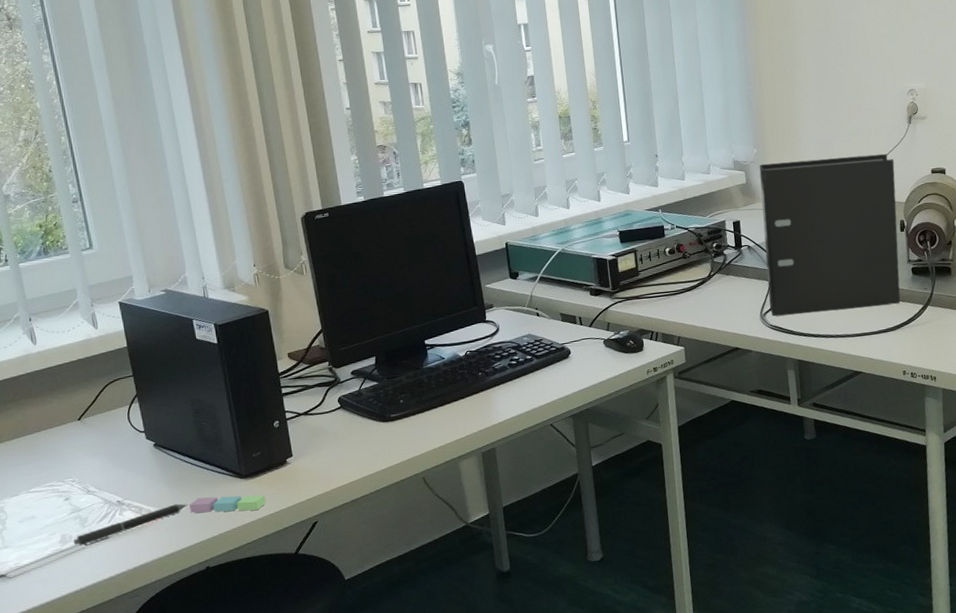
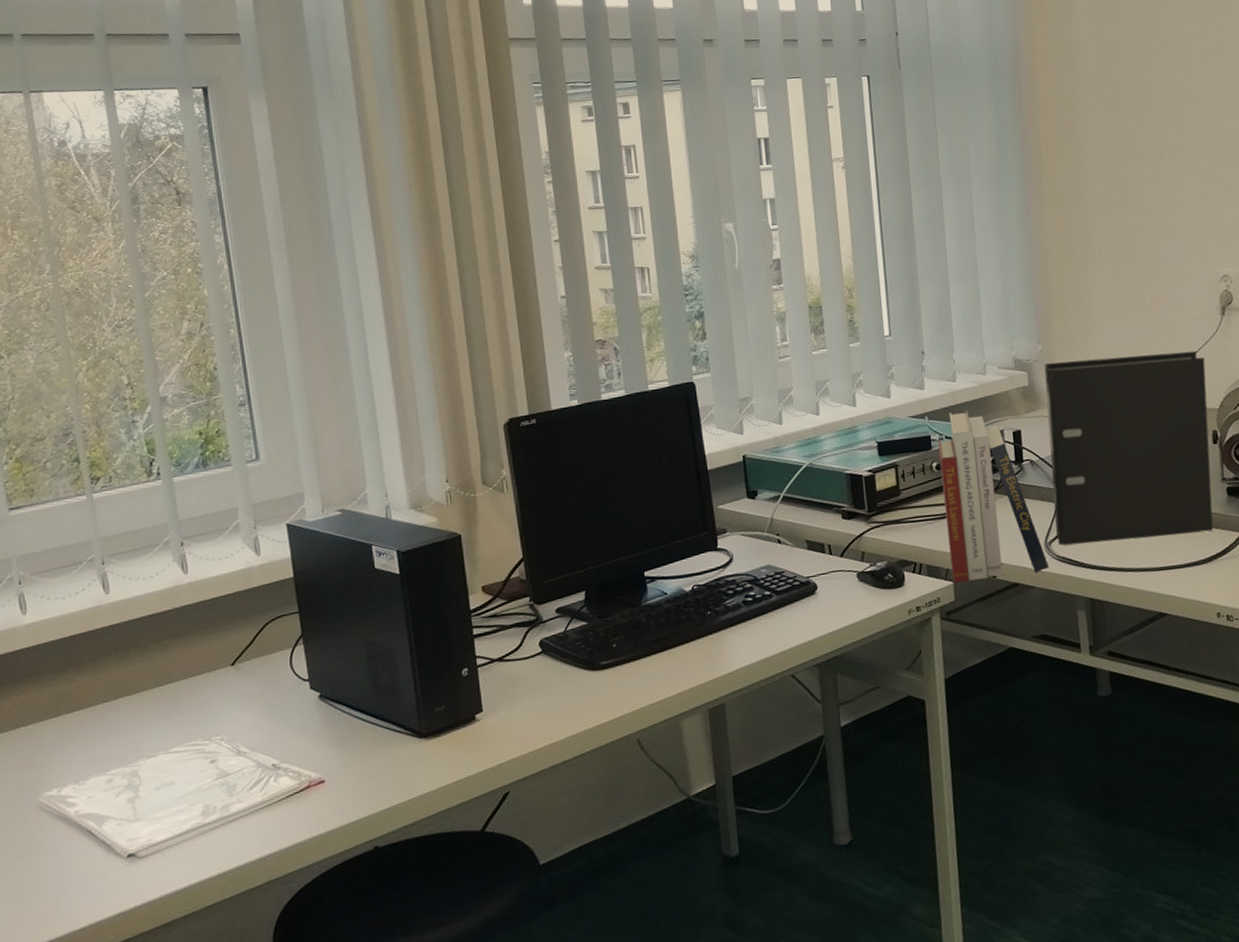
pen: present [73,503,187,547] -> none [217,768,355,820]
sticky notes: present [190,495,266,513] -> none [358,758,449,780]
books: none [670,204,764,349] -> present [937,410,1049,584]

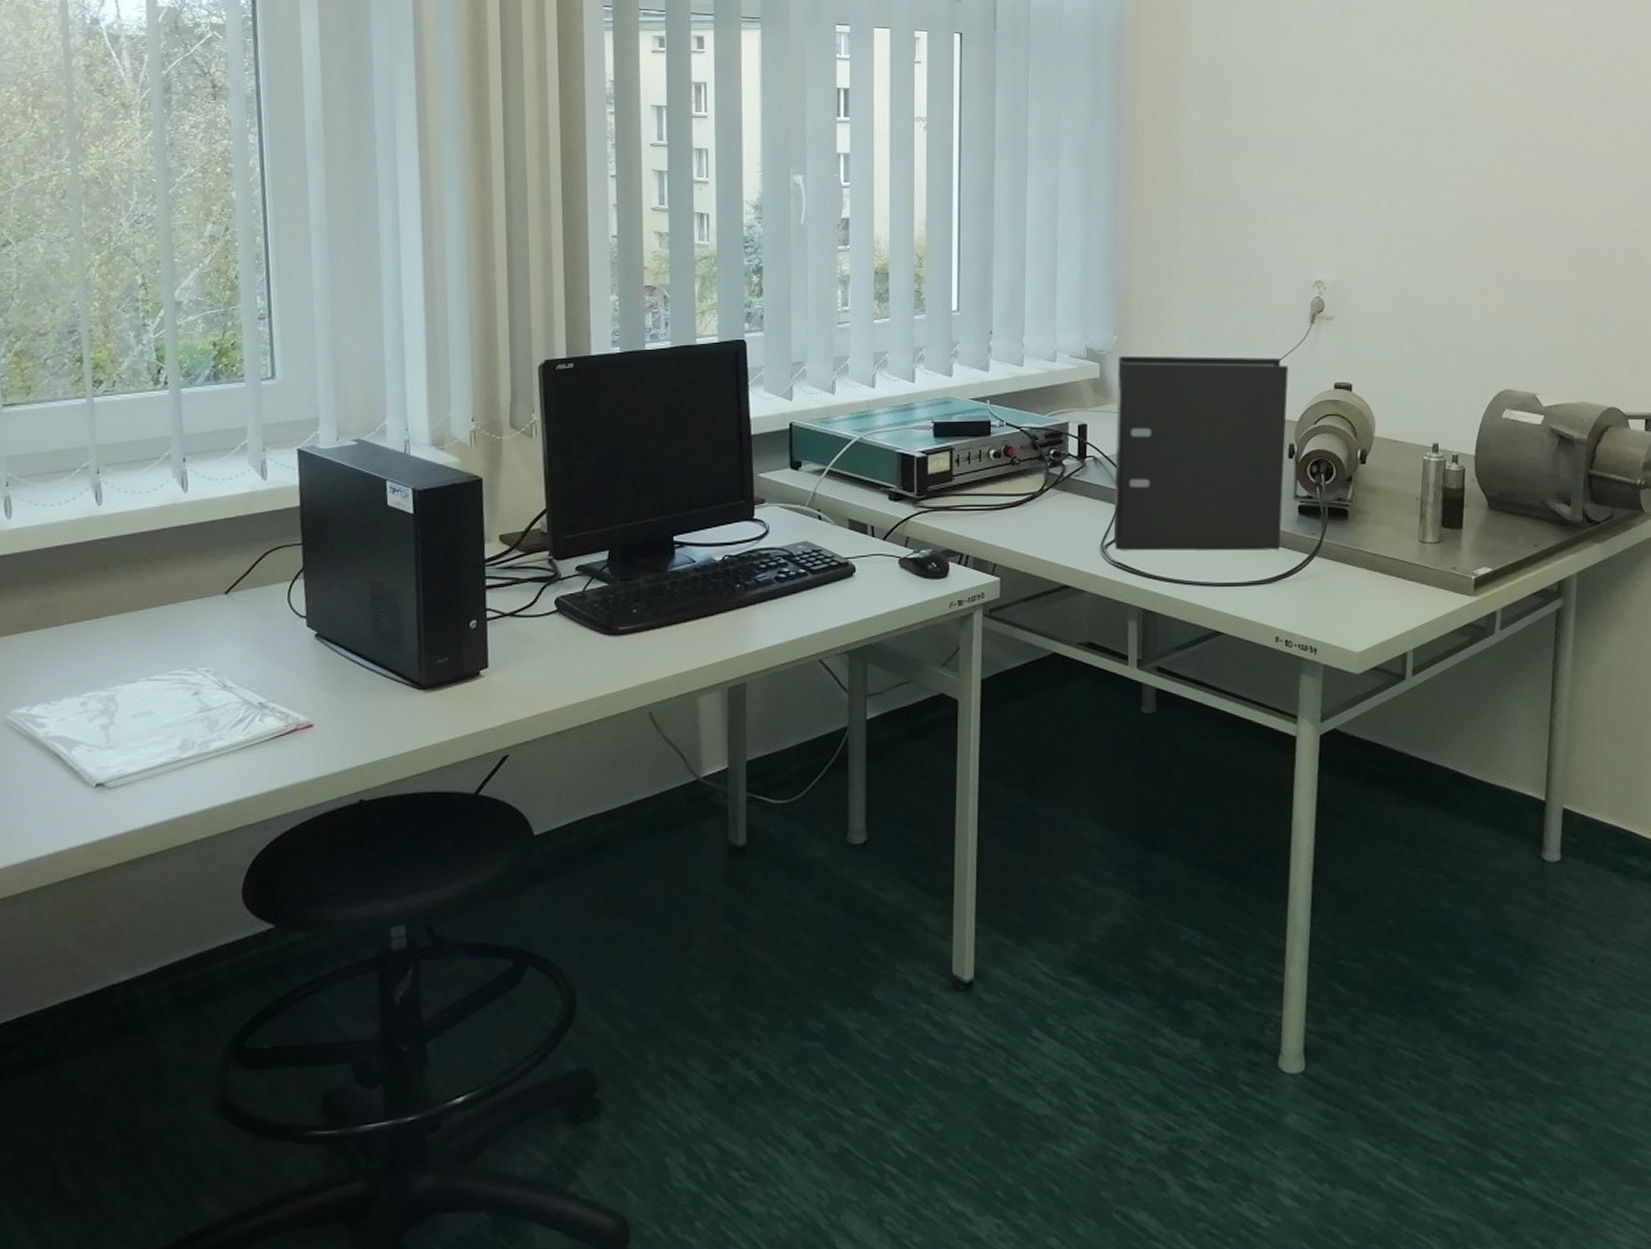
books: present [937,410,1049,584] -> none [997,398,1103,580]

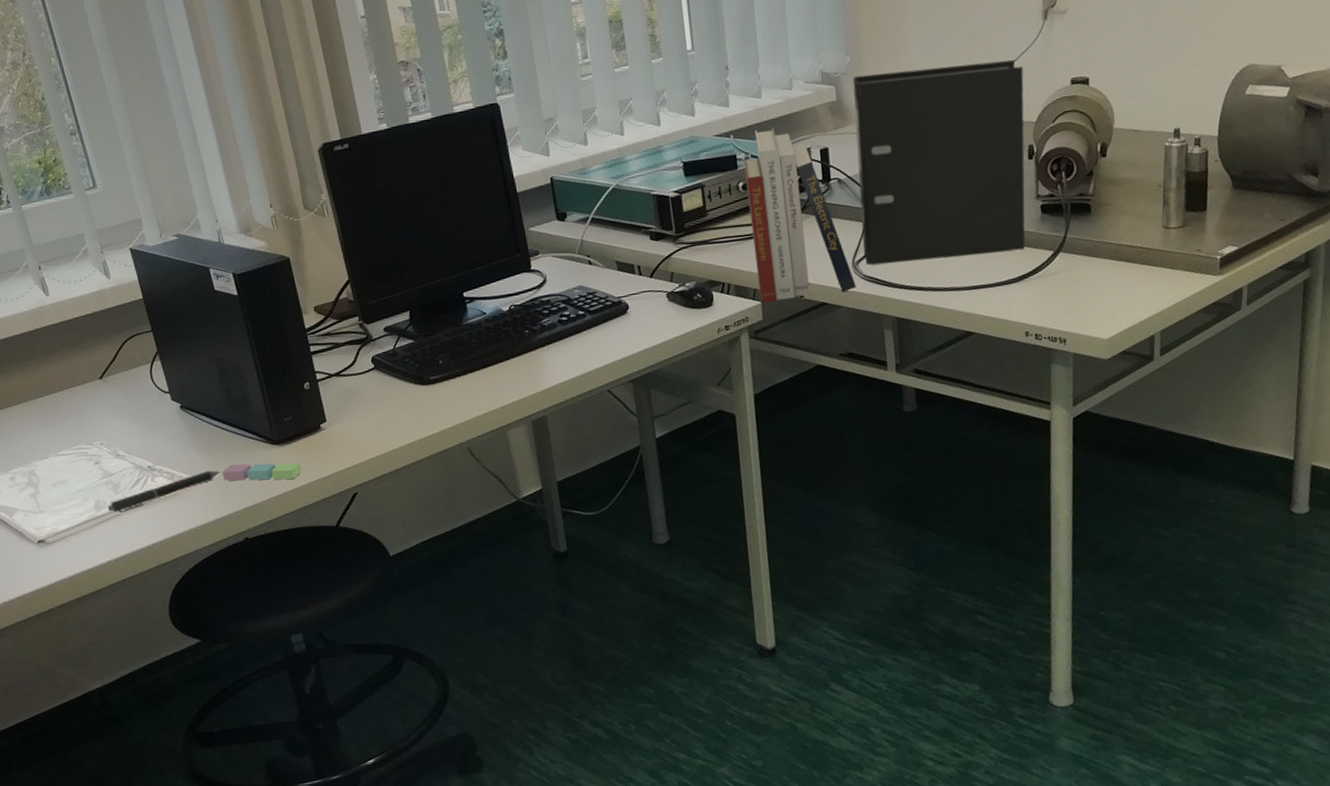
pen: none [195,714,347,757] -> present [107,470,220,513]
sticky notes: none [349,709,447,733] -> present [222,463,302,481]
books: none [997,398,1103,580] -> present [743,128,856,303]

